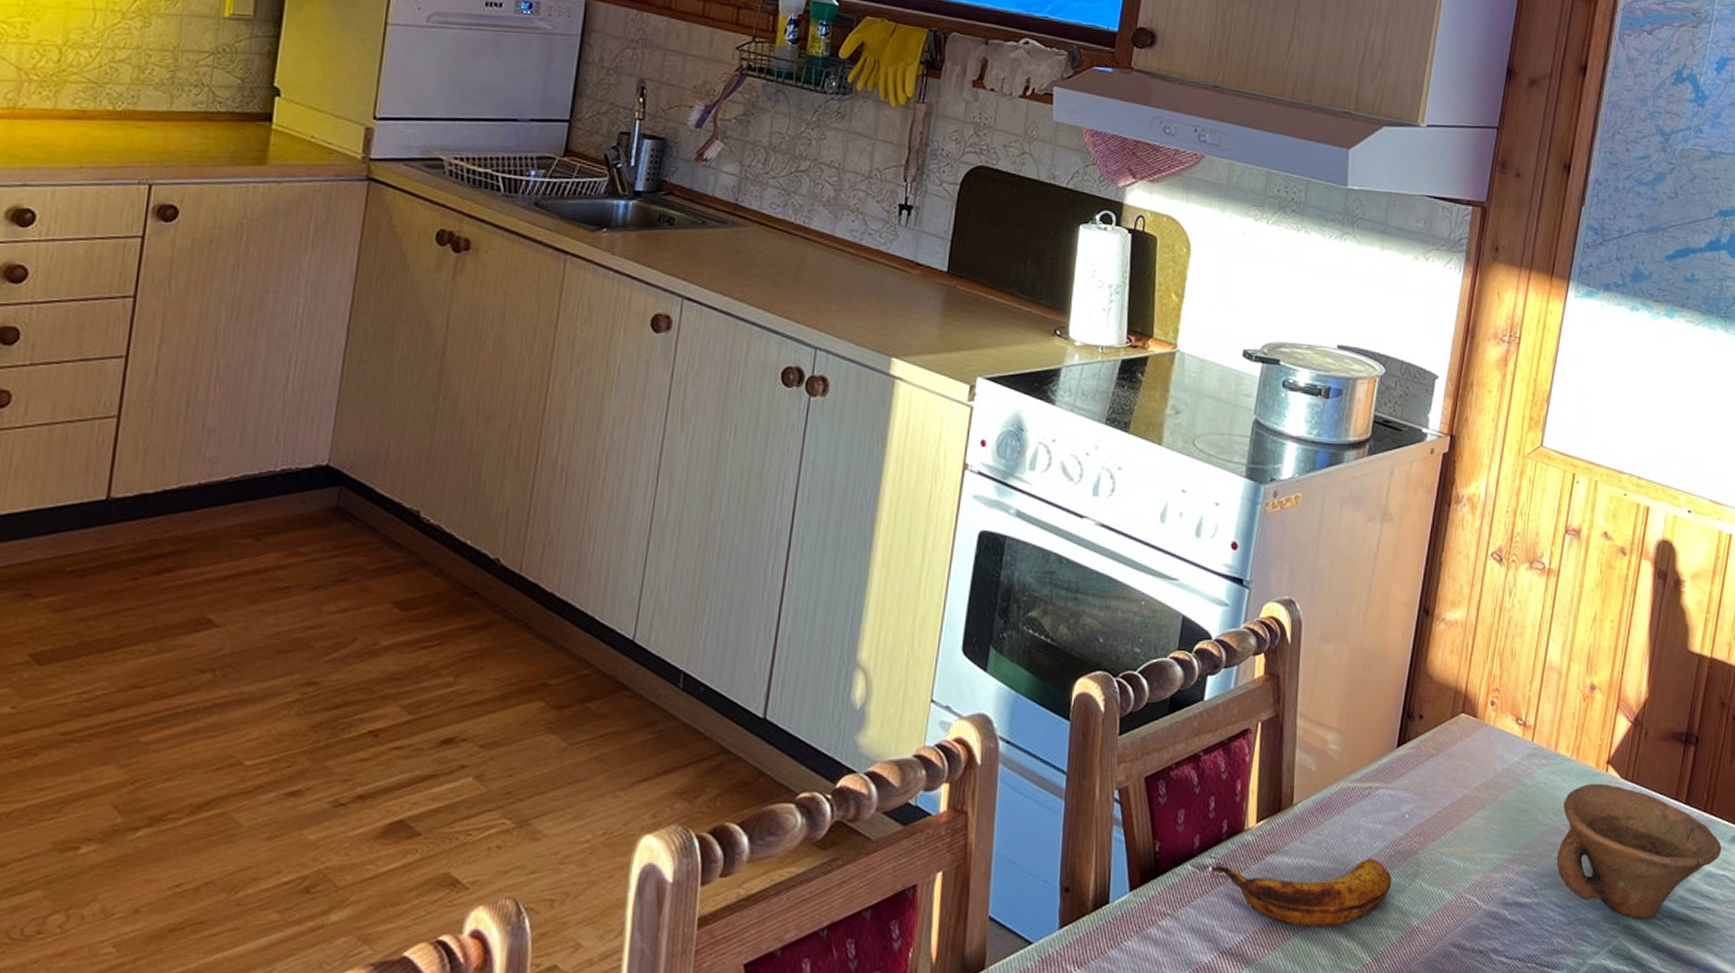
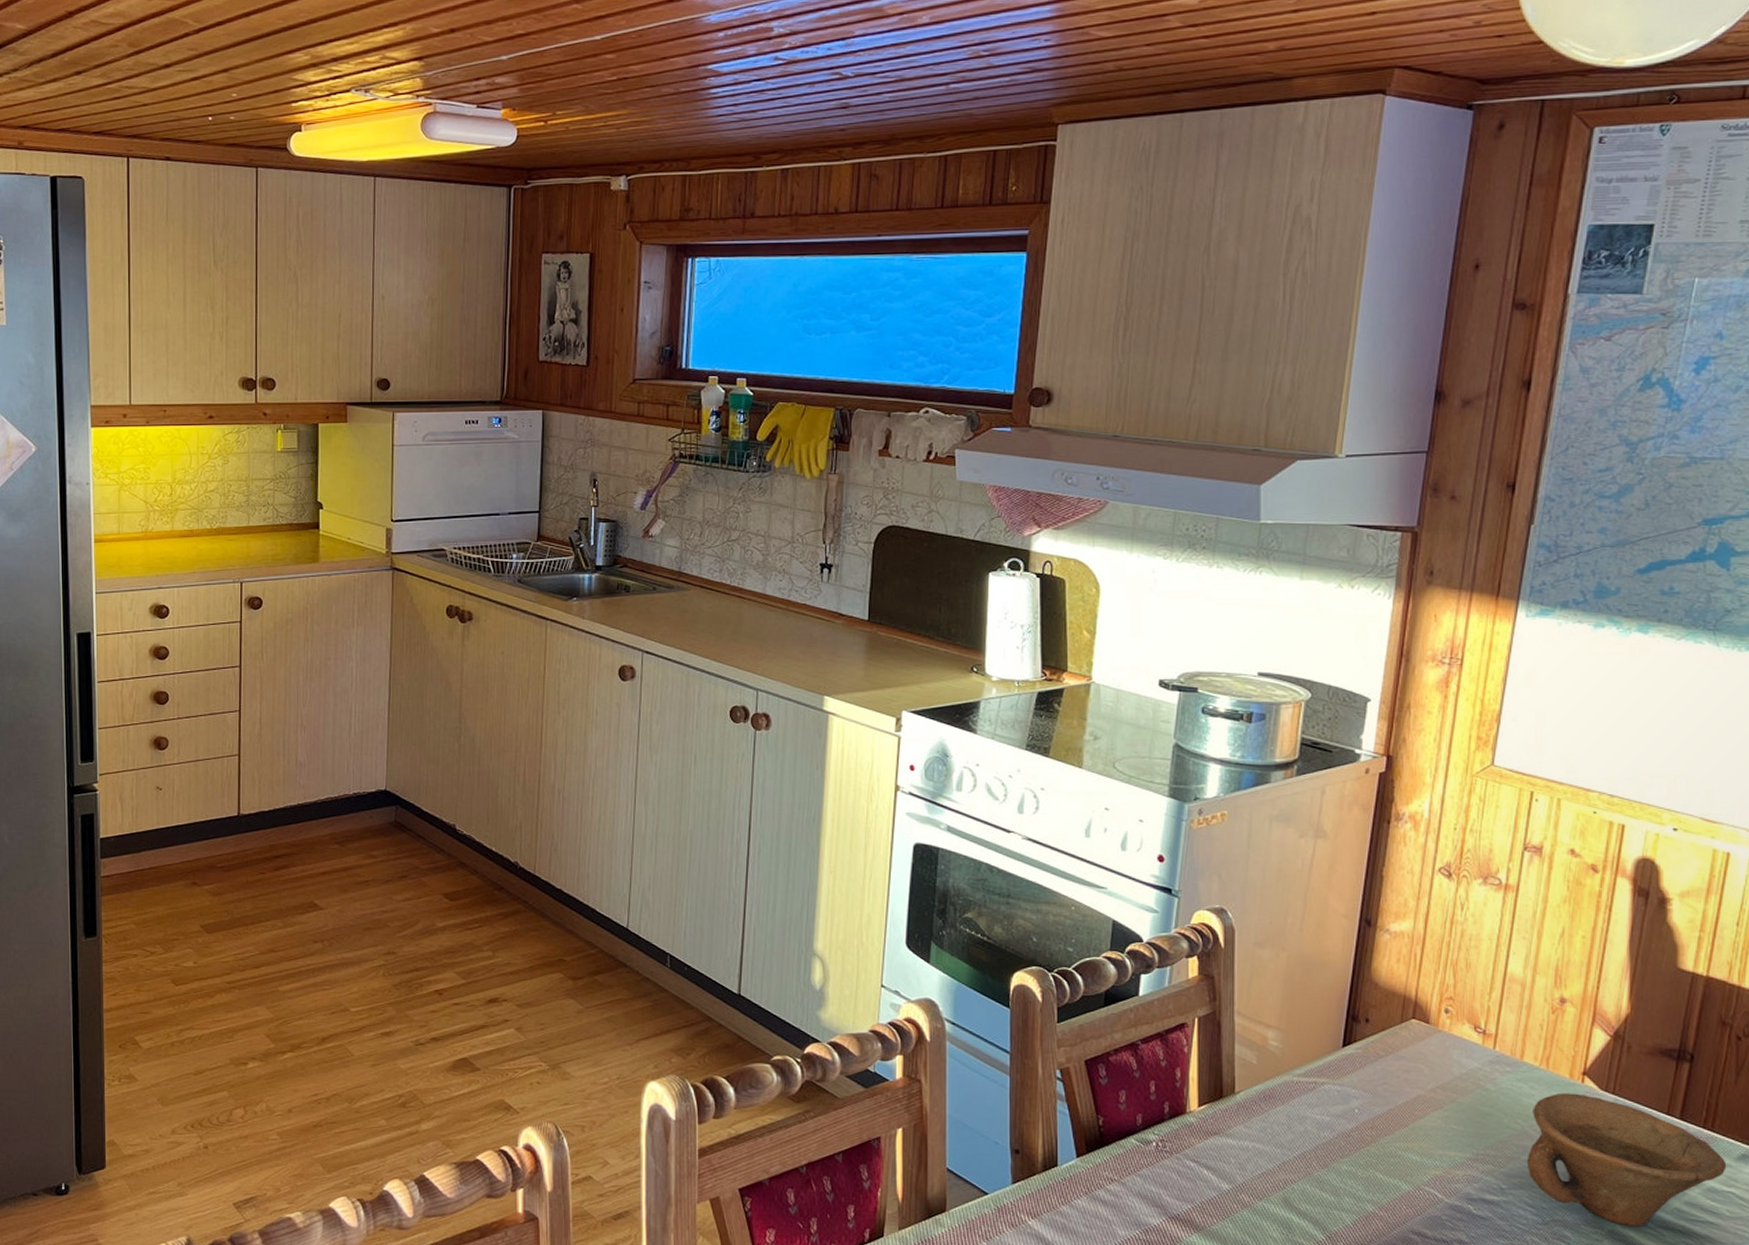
banana: present [1212,858,1392,928] -> none [1156,1142,1343,1205]

